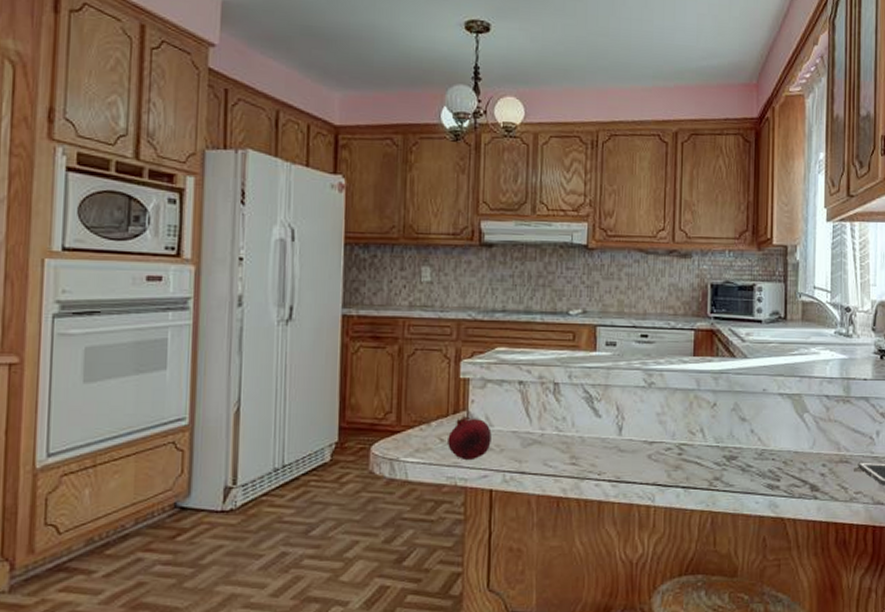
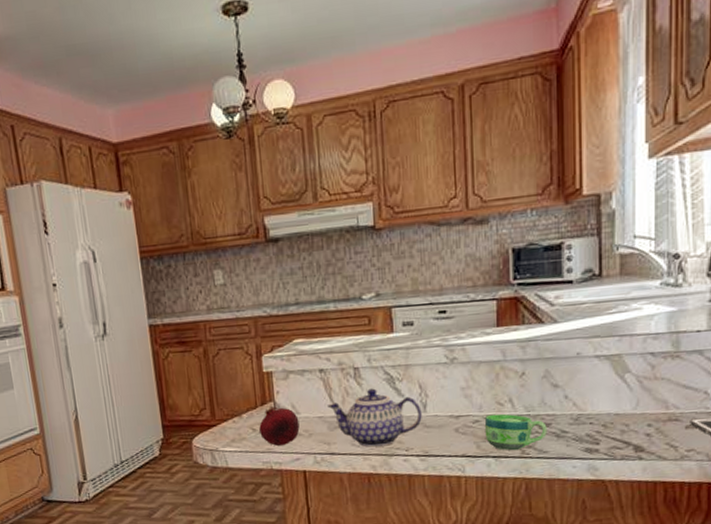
teapot: none [523,406,617,469] -> present [327,388,422,447]
cup: none [676,443,734,482] -> present [484,414,547,451]

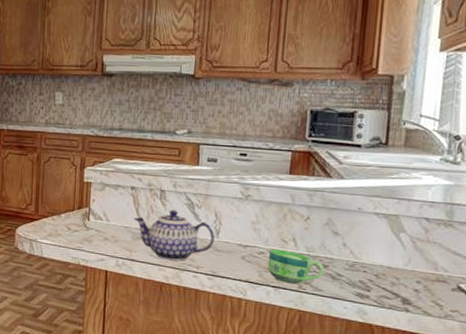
fruit: present [259,406,300,447] -> none [73,212,108,247]

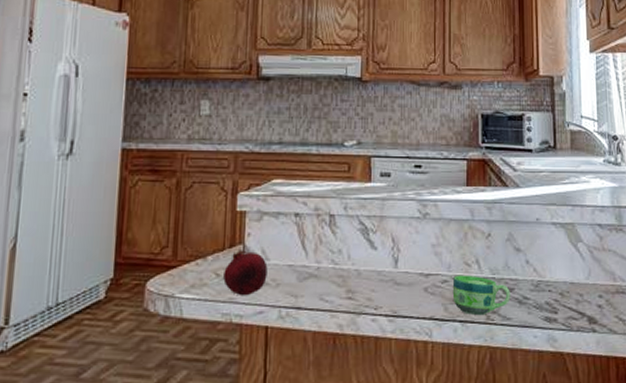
fruit: none [73,212,108,247] -> present [223,250,268,296]
teapot: present [134,210,215,261] -> none [299,238,393,303]

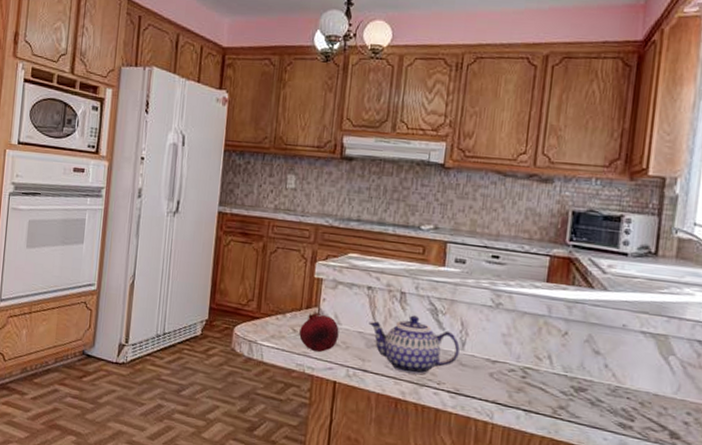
teapot: none [299,238,393,303] -> present [369,315,460,375]
cup: present [452,275,510,316] -> none [518,366,583,409]

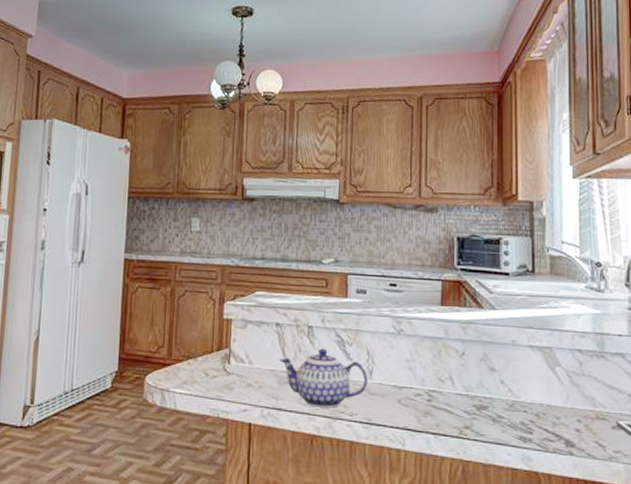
fruit: present [299,312,339,353] -> none [212,353,251,395]

